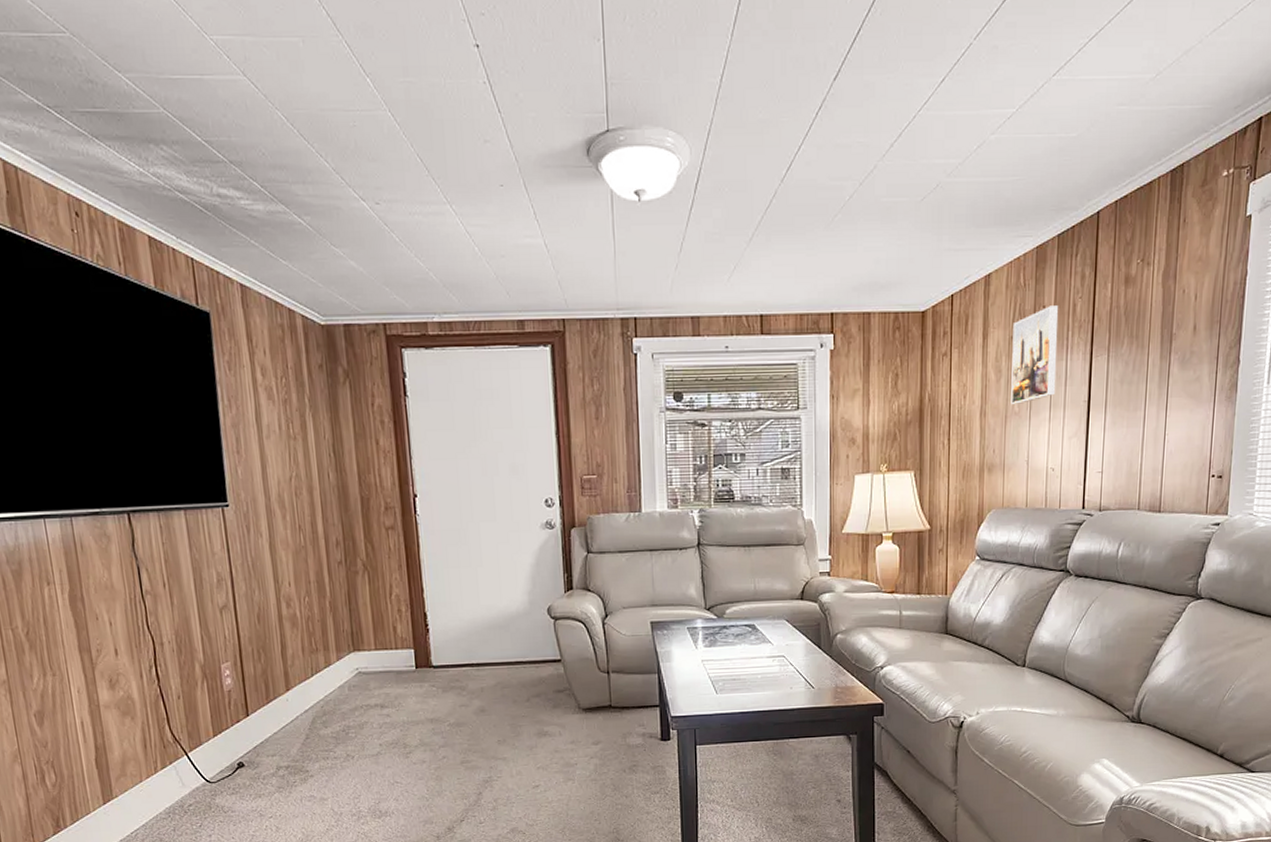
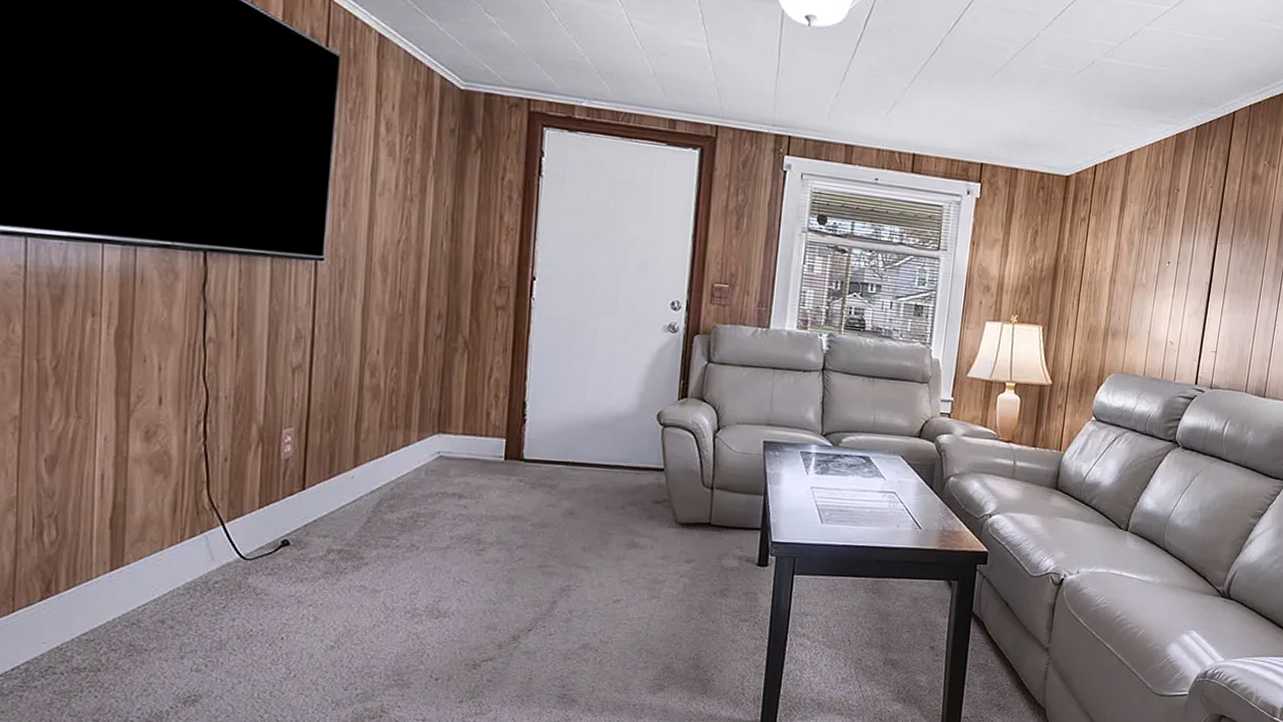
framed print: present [1011,305,1058,404] -> none [1139,190,1191,277]

